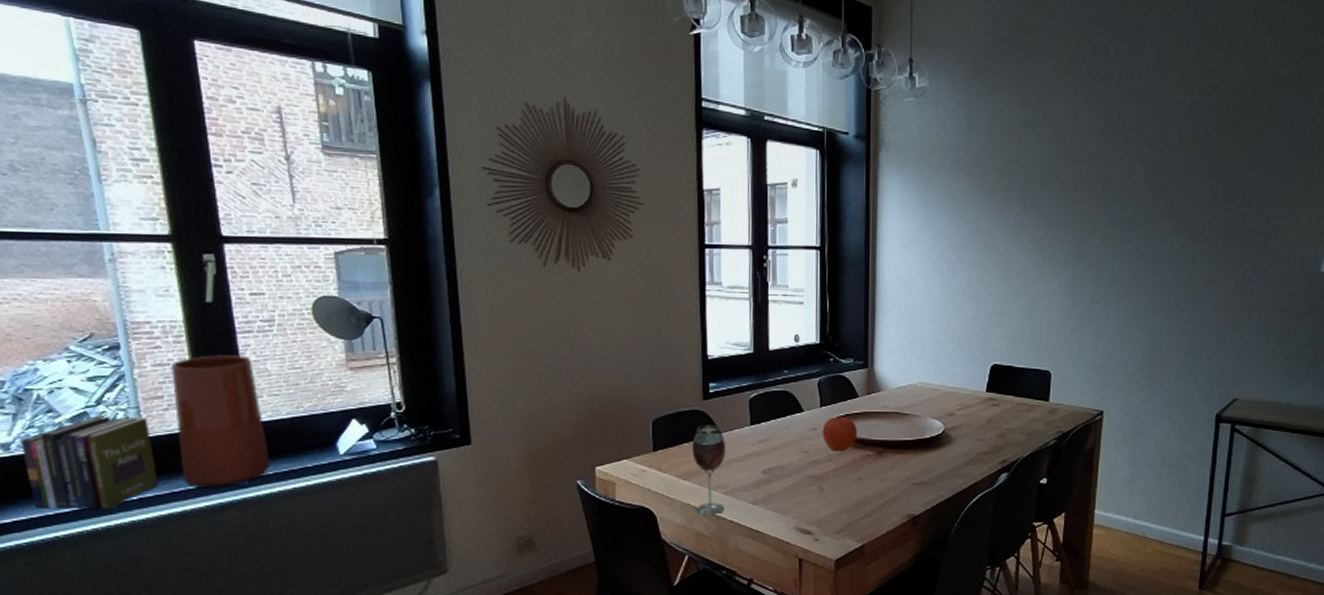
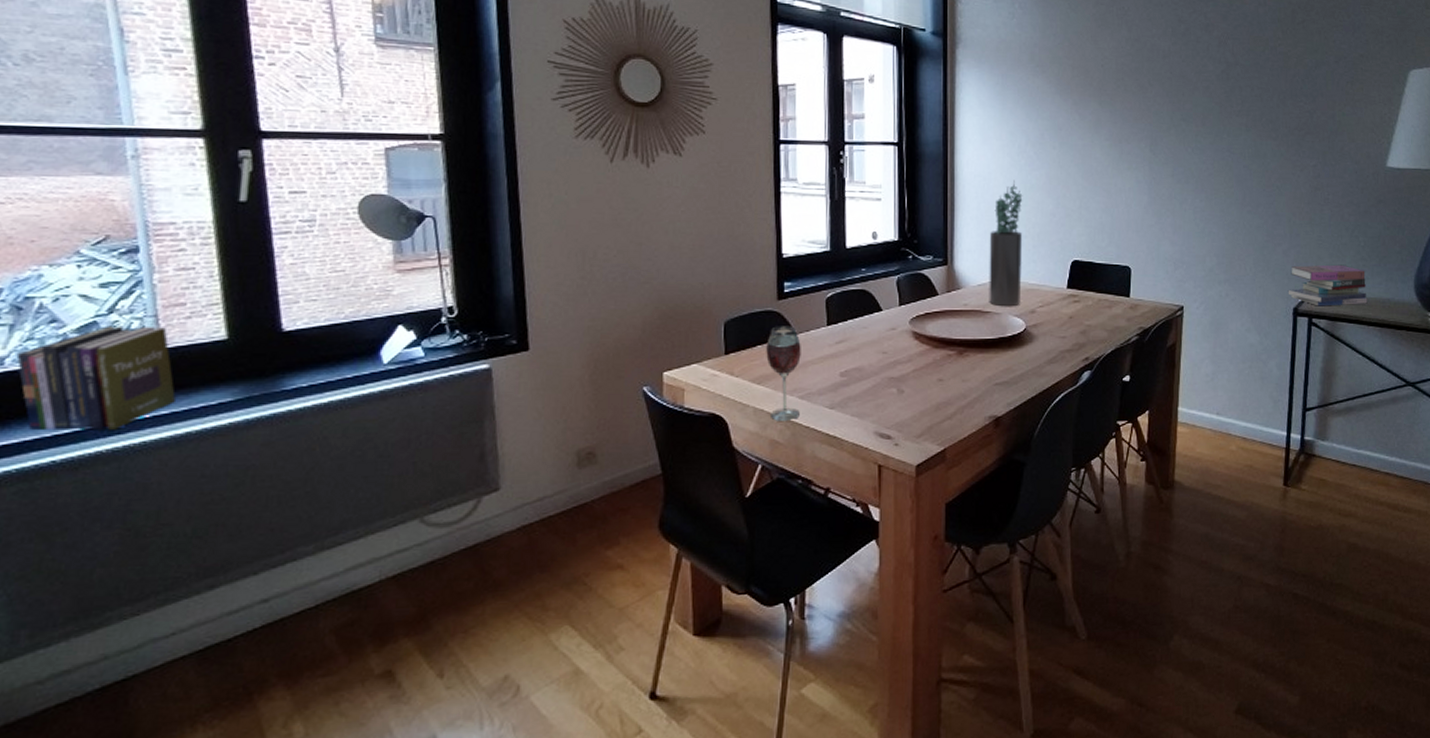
vase: present [171,355,271,487] -> none [196,258,306,402]
fruit: present [822,417,858,452] -> none [901,316,938,352]
vase: none [908,284,944,410] -> present [989,180,1023,307]
books: none [1211,371,1294,413] -> present [1288,264,1368,306]

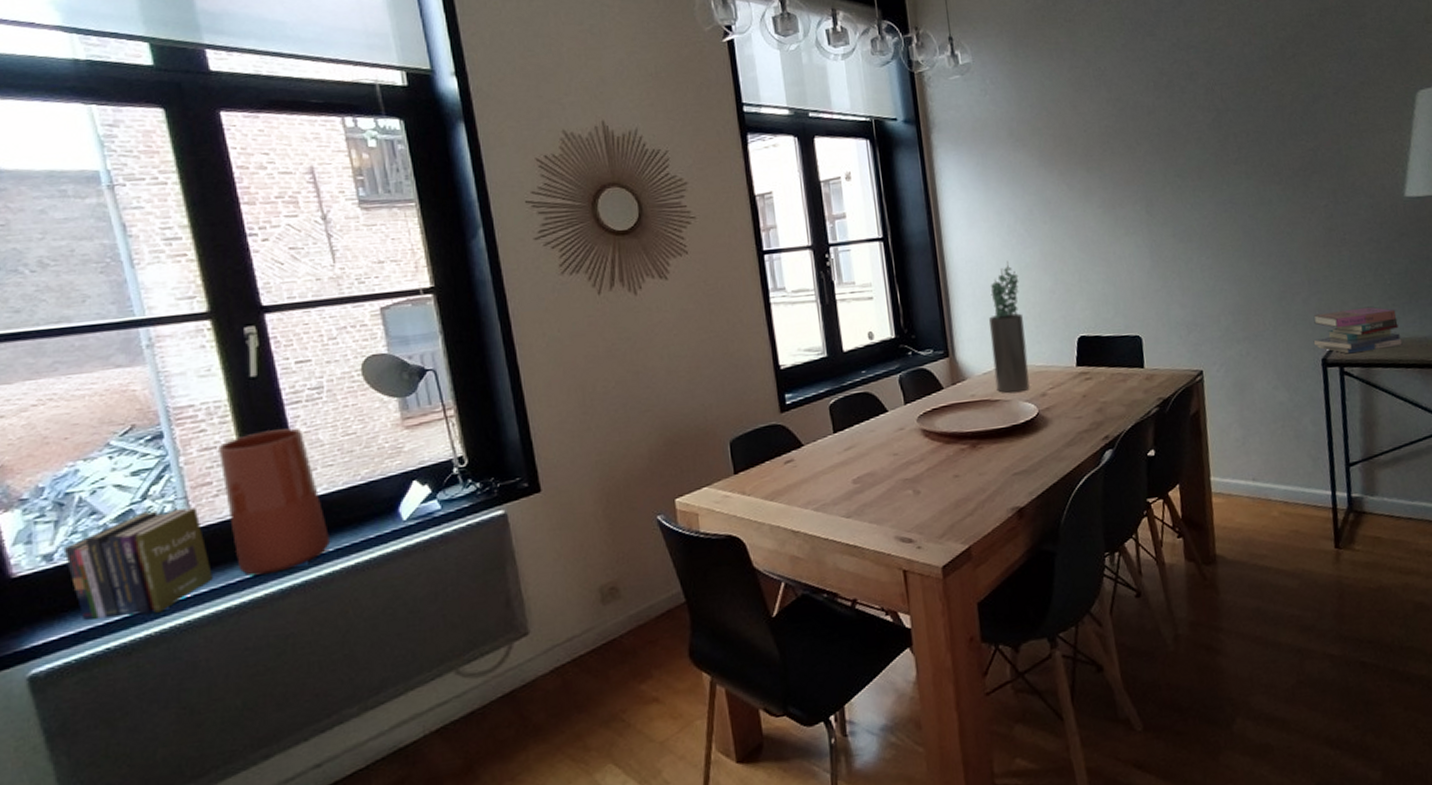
vase: none [196,258,306,402] -> present [219,428,331,576]
wineglass: present [766,326,801,421] -> none [774,438,817,537]

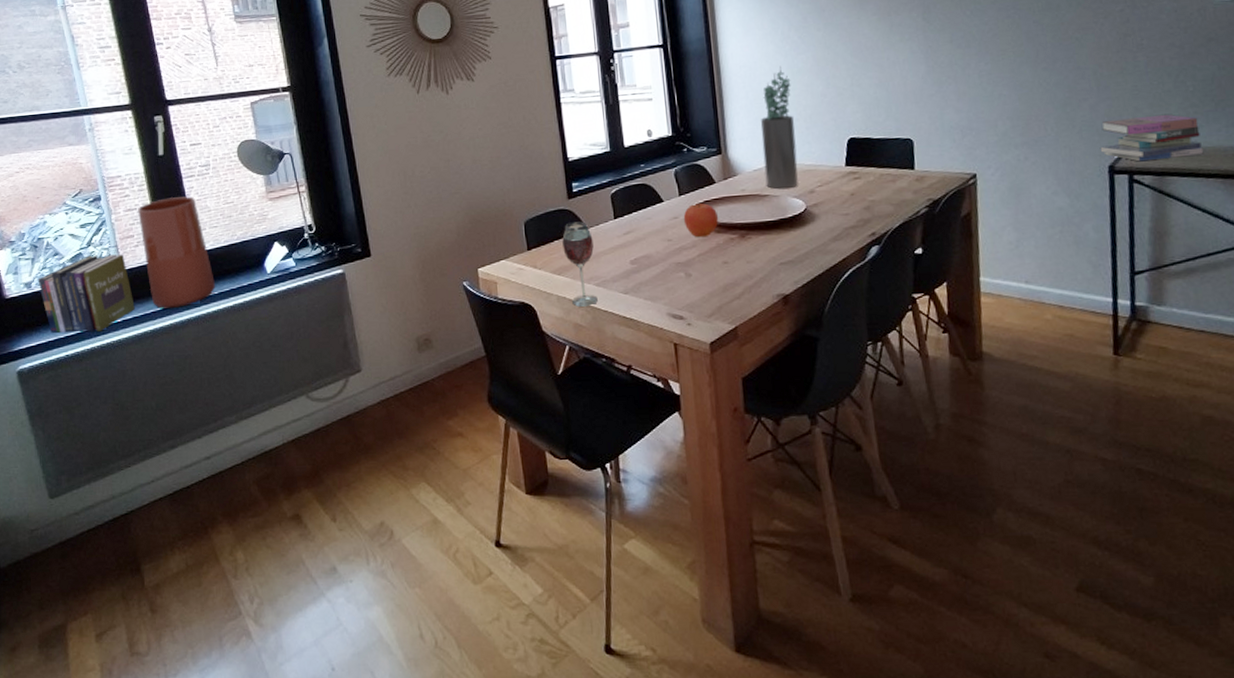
wineglass: none [774,438,817,537] -> present [562,221,598,307]
fruit: none [909,411,948,450] -> present [683,203,719,238]

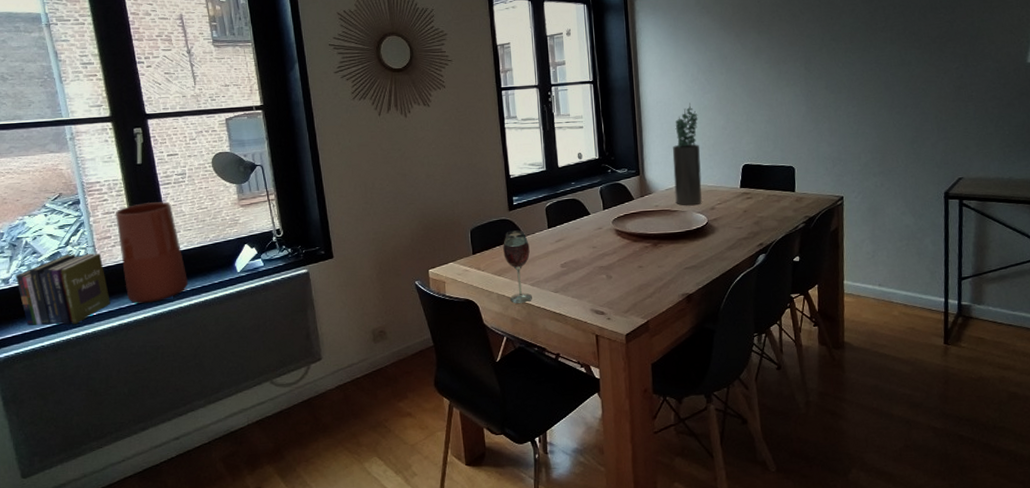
fruit: present [683,203,719,238] -> none [606,216,636,245]
books: present [1100,114,1204,162] -> none [938,152,1015,190]

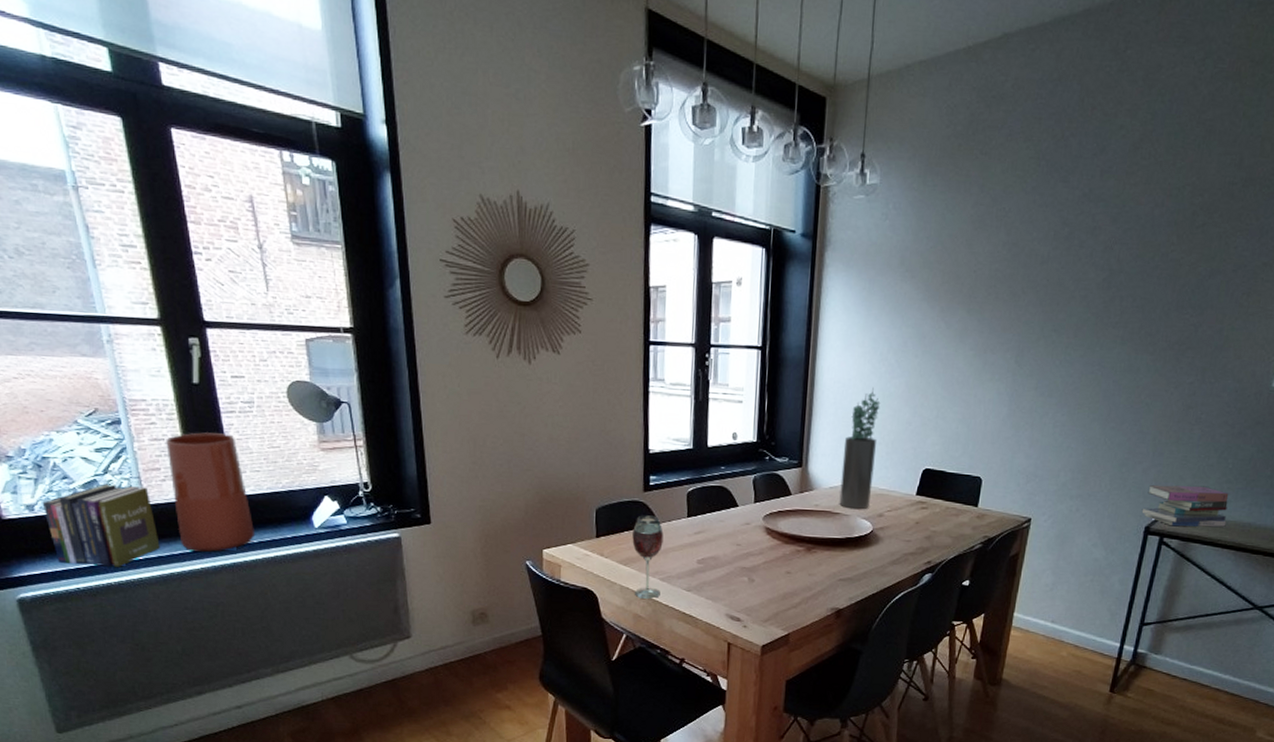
books: none [938,152,1015,190] -> present [1141,484,1229,527]

